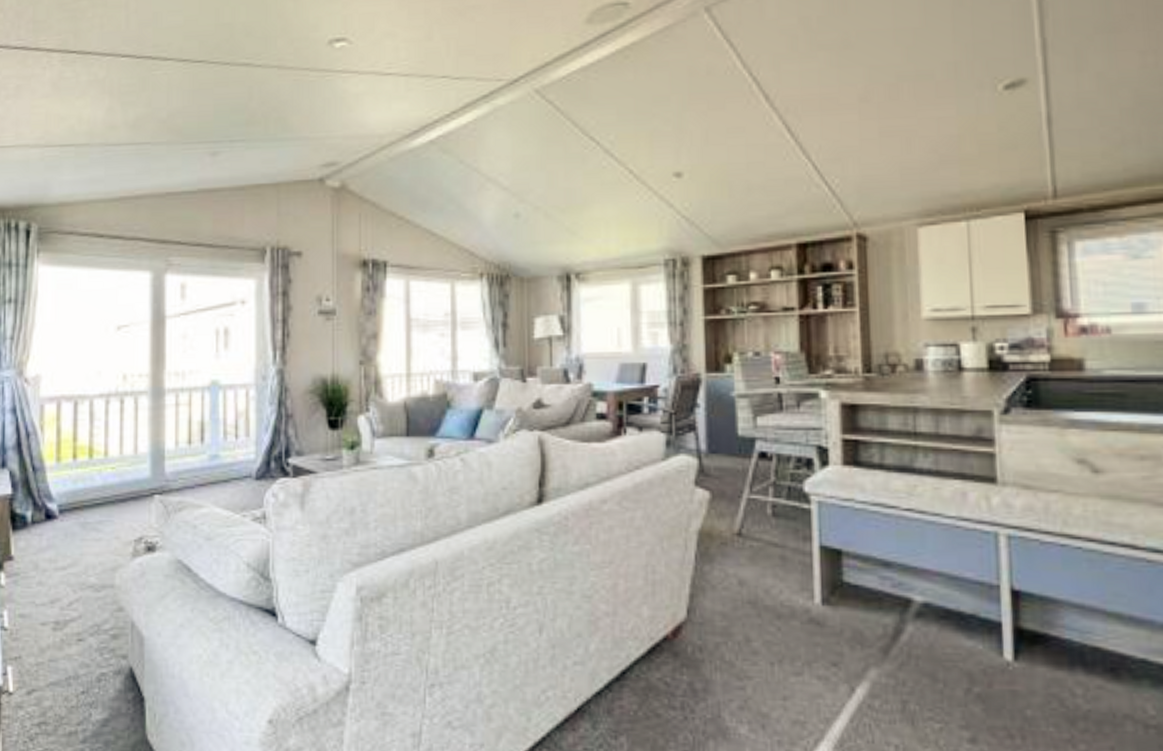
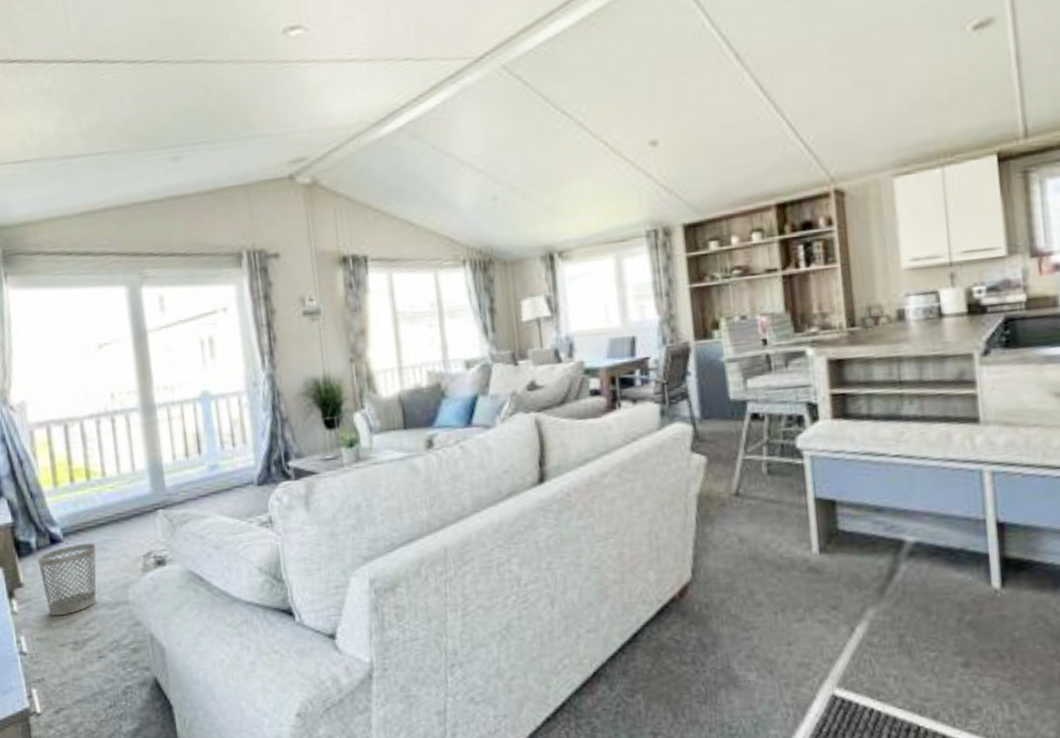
wastebasket: none [30,523,89,594] -> present [37,543,97,616]

